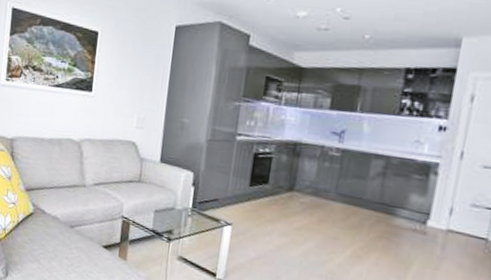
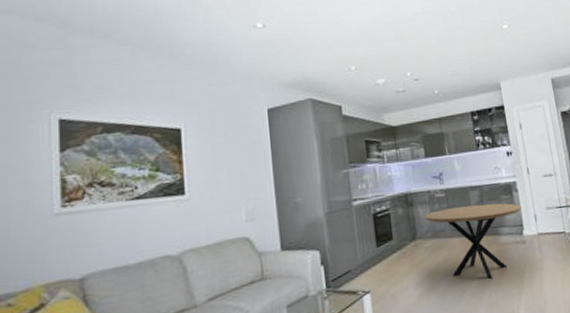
dining table: none [309,168,436,257] -> present [424,203,521,279]

